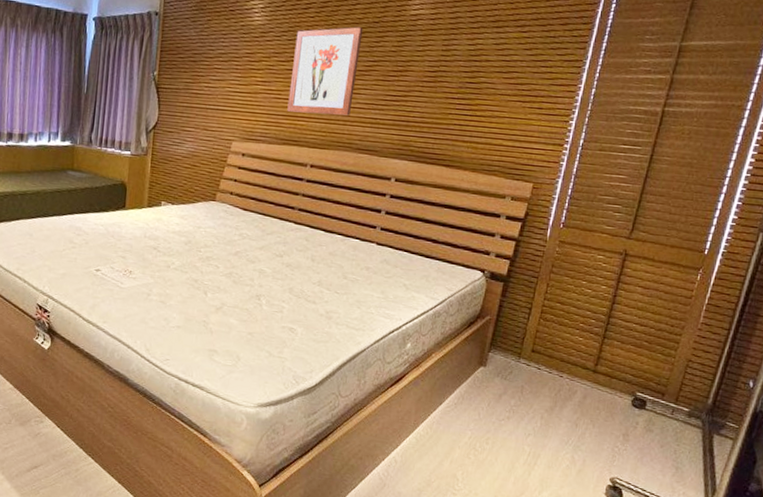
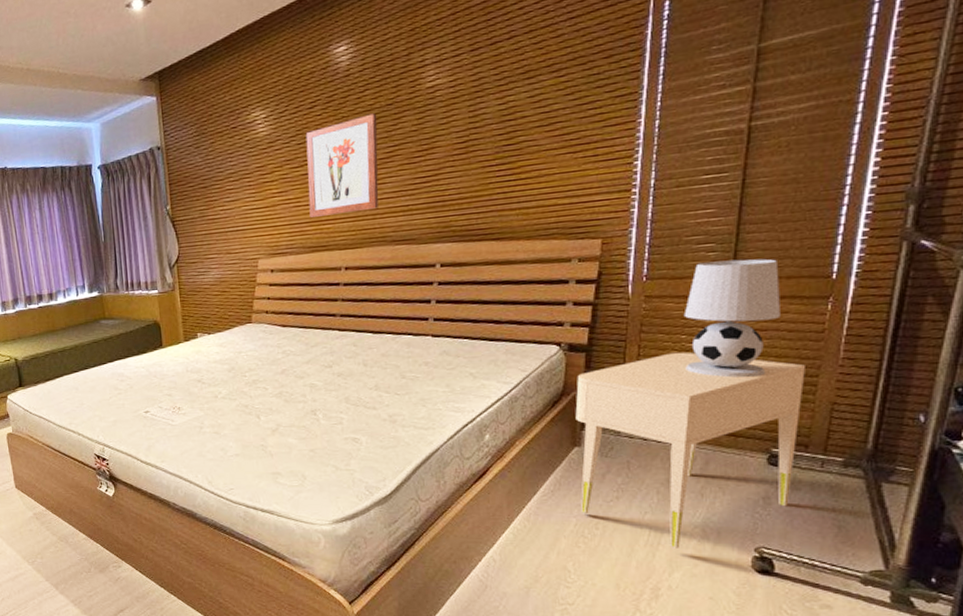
nightstand: none [475,295,673,470] -> present [575,352,805,548]
table lamp: none [581,220,666,328] -> present [683,259,780,378]

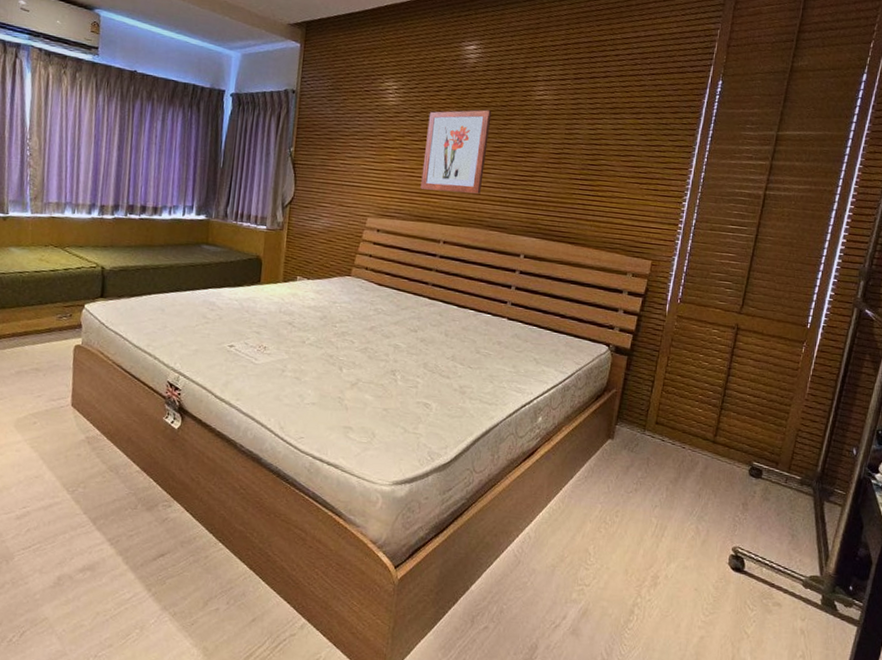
nightstand: present [575,352,805,548] -> none [605,367,783,542]
table lamp: present [683,259,780,378] -> none [700,296,773,399]

